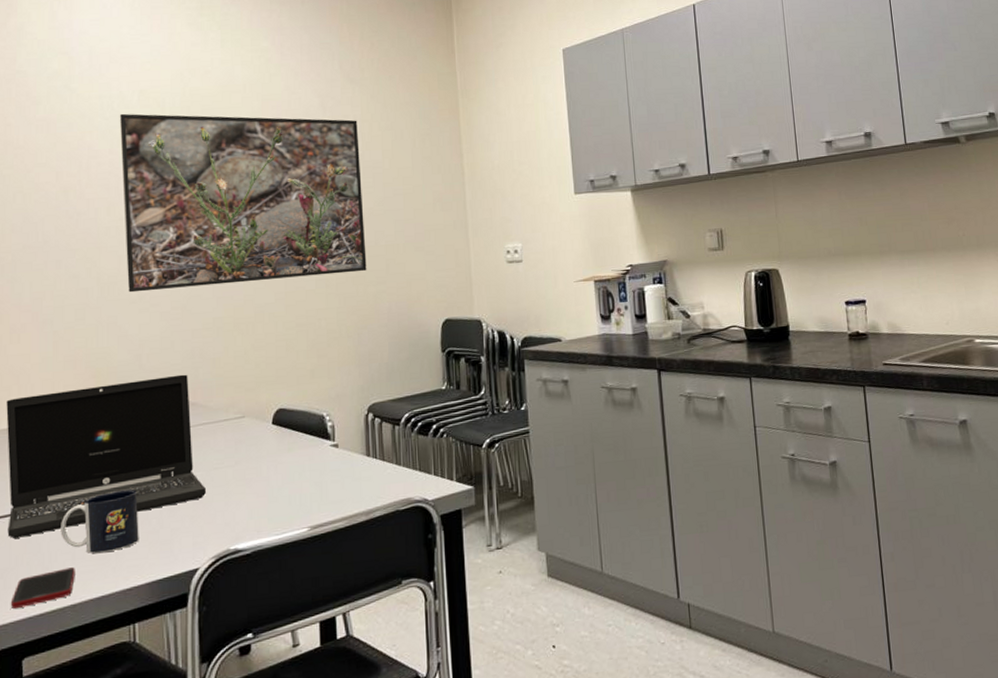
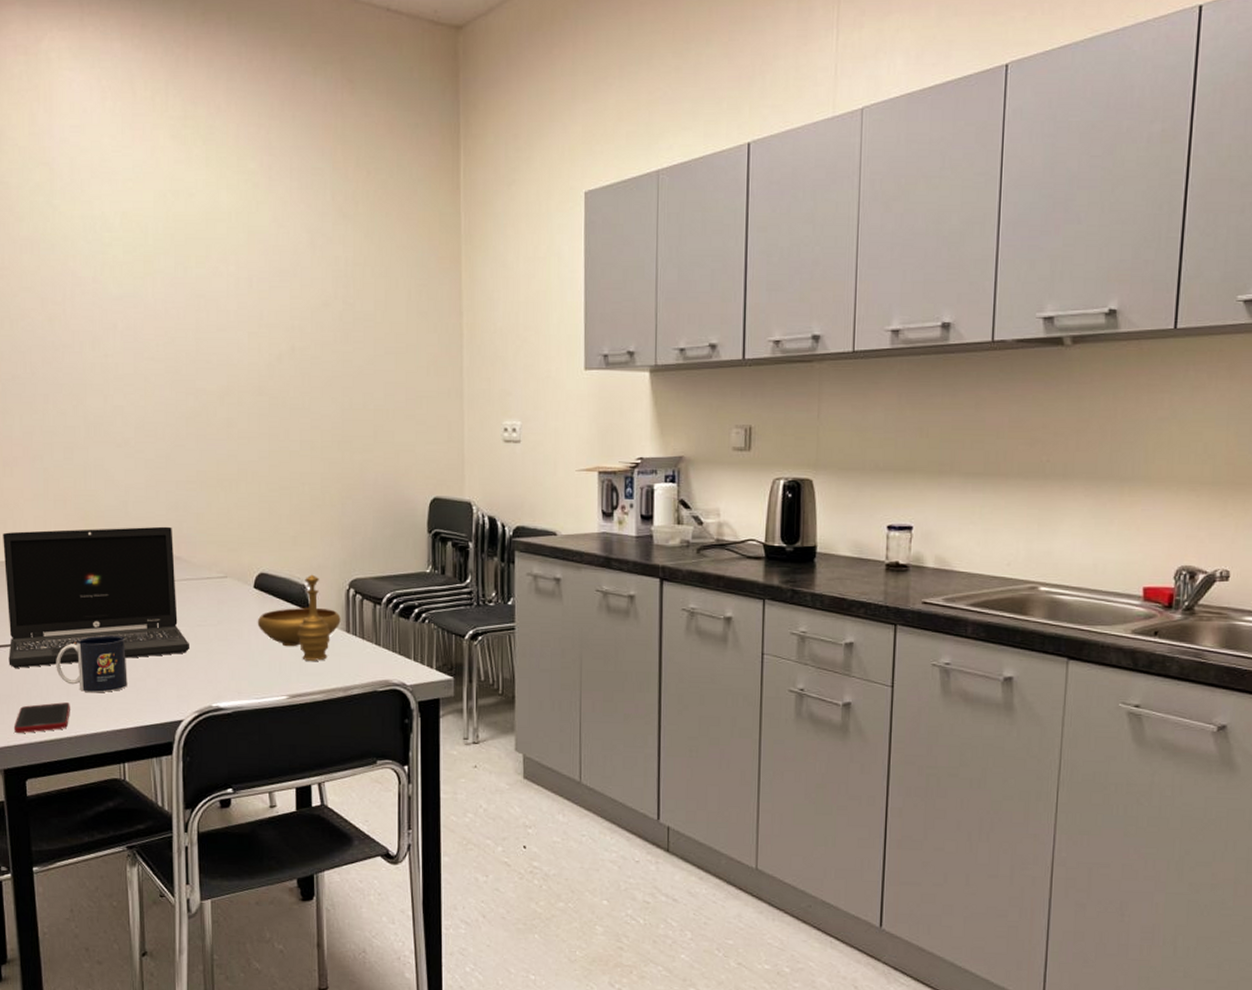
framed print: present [119,113,367,293] -> none [102,237,354,437]
decorative bowl: none [276,404,361,490] -> present [257,574,341,661]

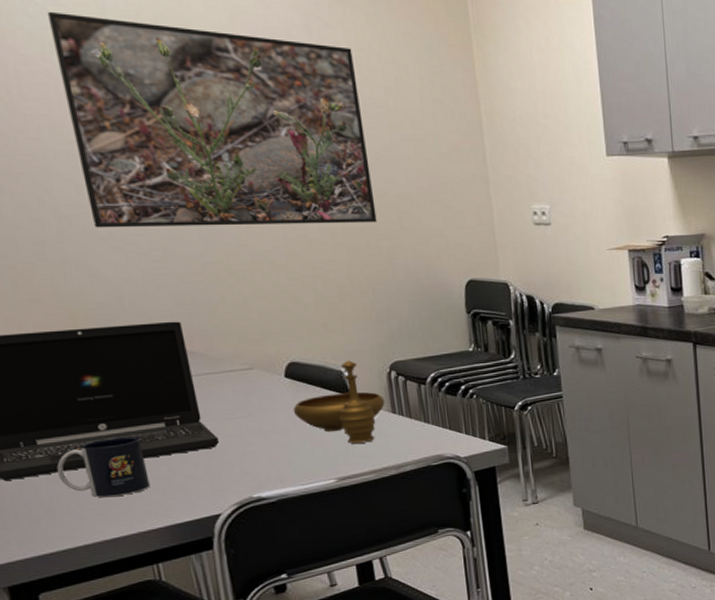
cell phone: present [13,702,70,733] -> none [13,510,84,548]
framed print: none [102,237,354,437] -> present [47,11,377,228]

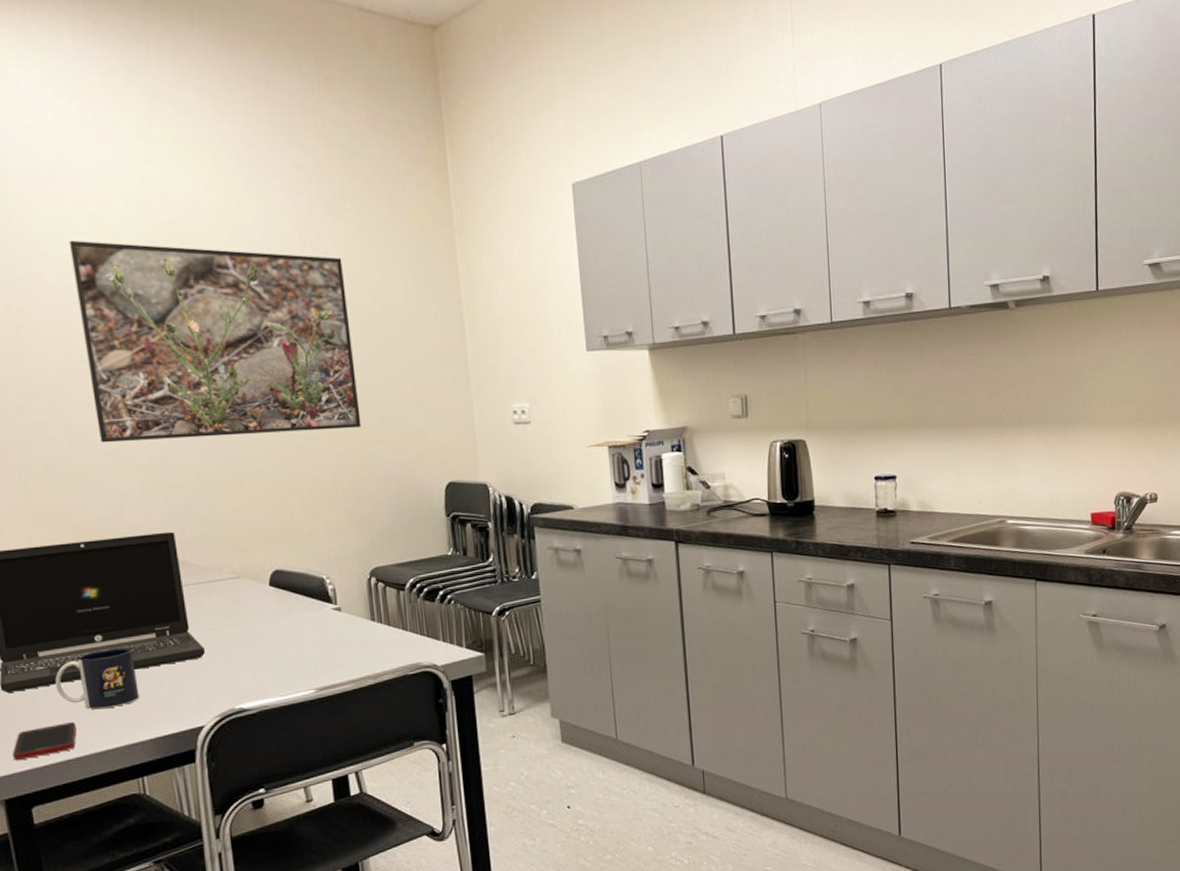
cell phone: none [13,510,84,548] -> present [12,722,77,760]
decorative bowl: present [293,360,385,444] -> none [276,567,365,653]

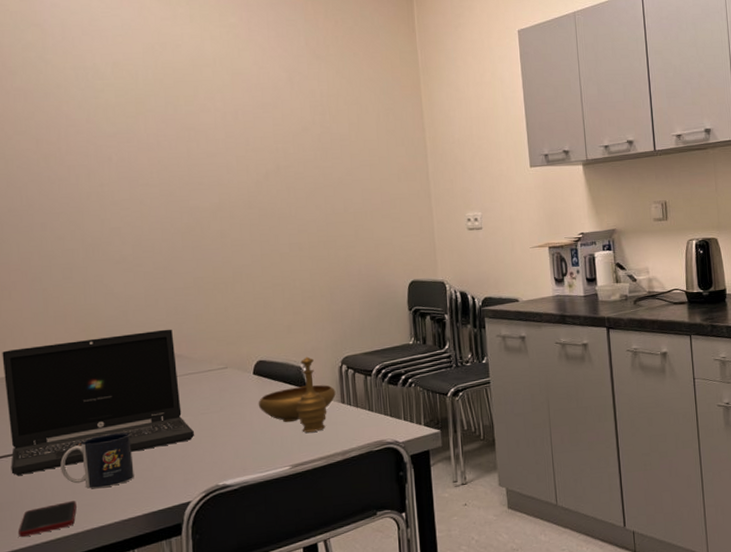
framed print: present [68,240,361,443] -> none [94,84,337,254]
decorative bowl: none [276,567,365,653] -> present [258,356,336,433]

